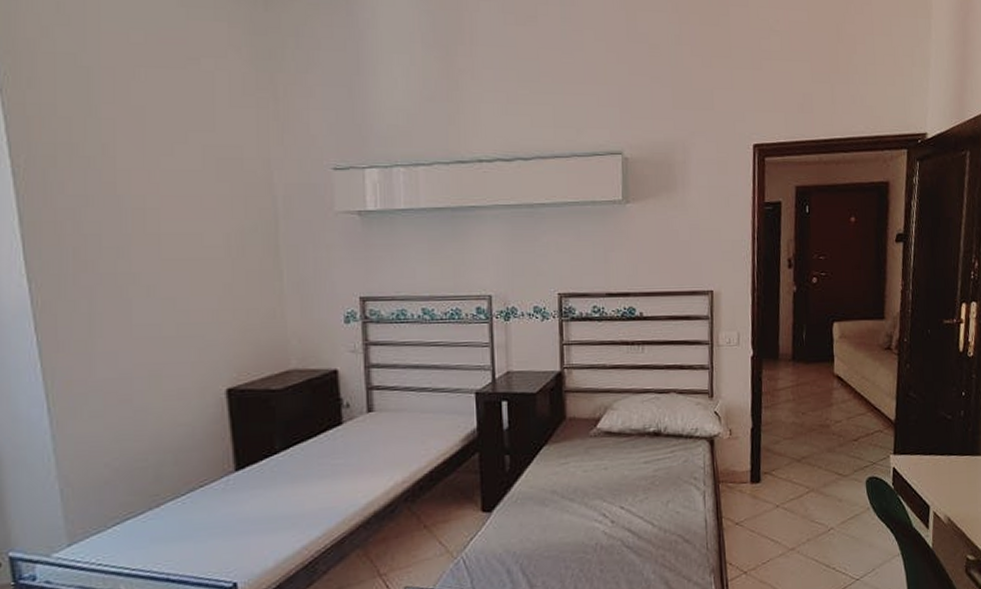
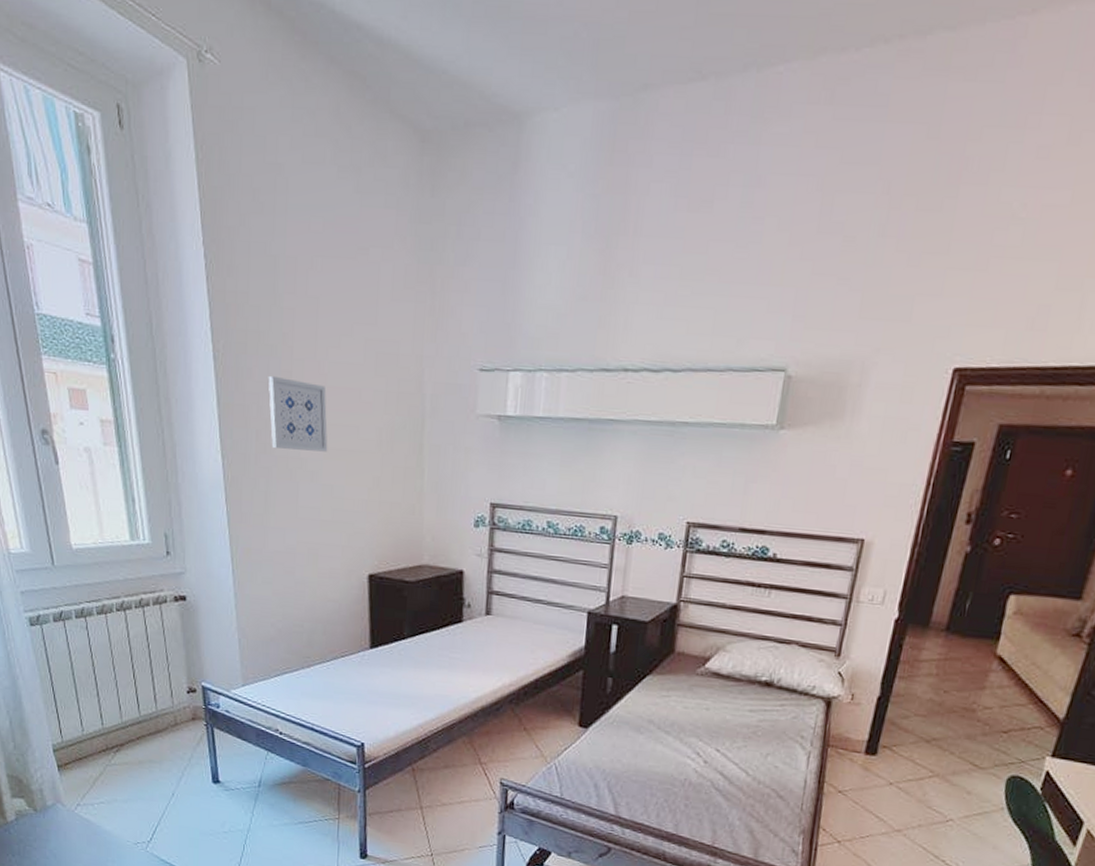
wall art: none [85,188,166,265] -> present [268,375,328,452]

